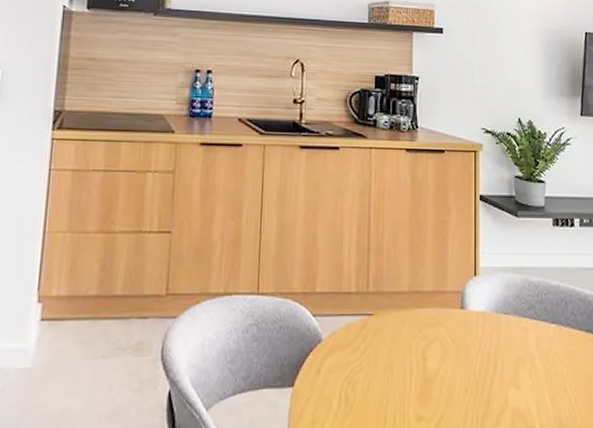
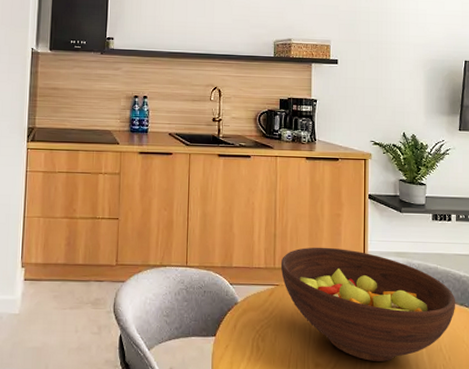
fruit bowl: none [375,263,581,410] -> present [280,247,455,361]

